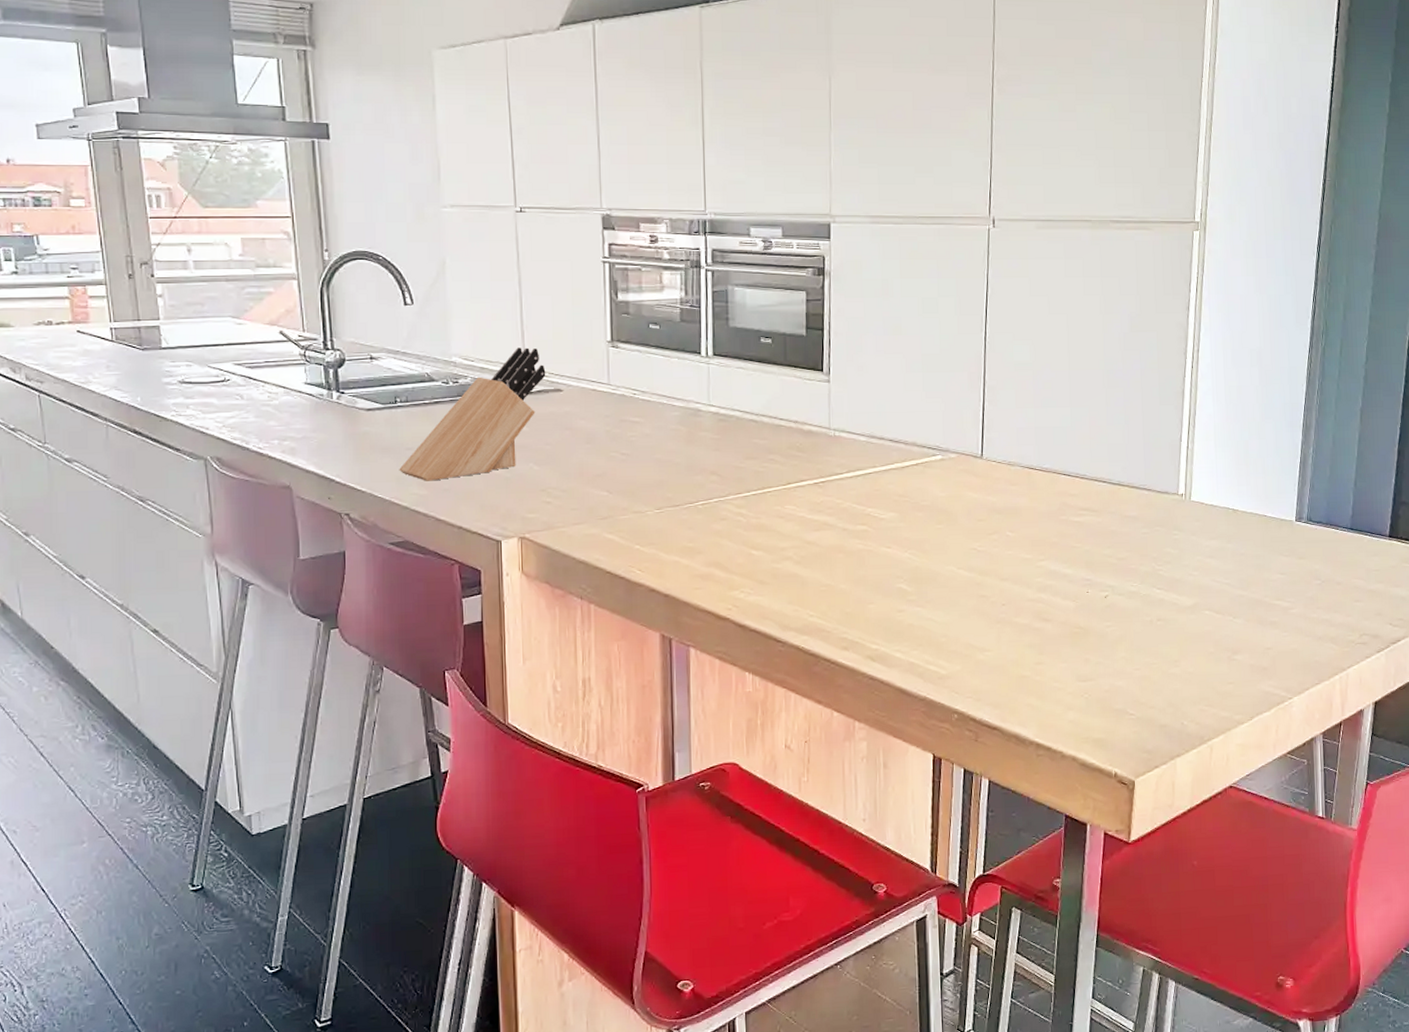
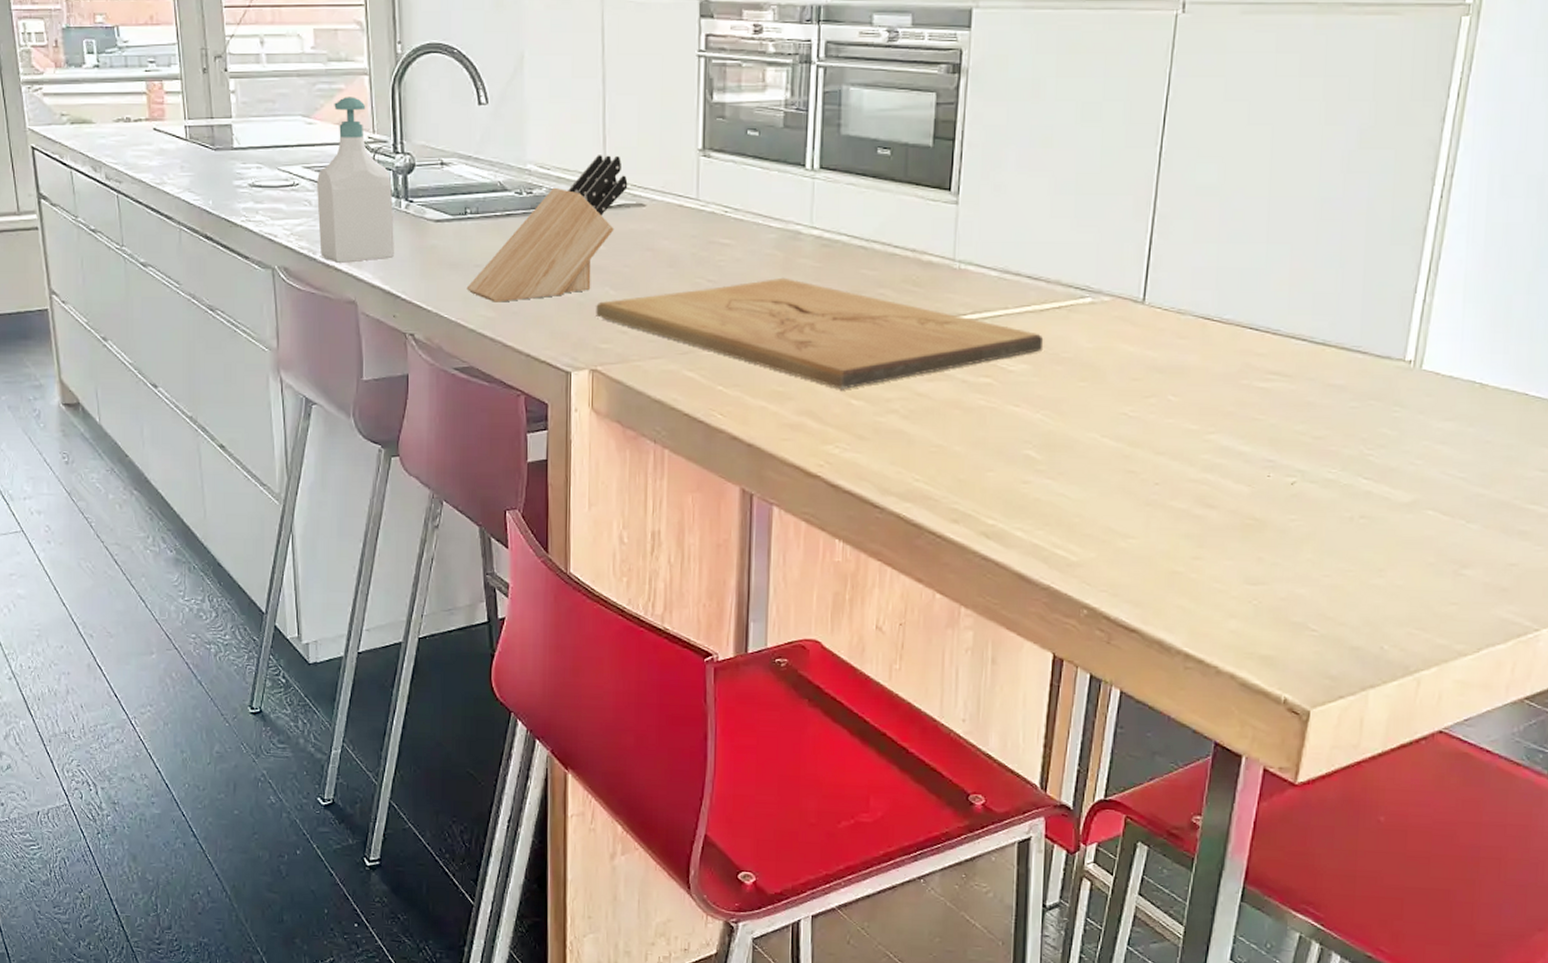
soap bottle: none [248,299,327,451] -> present [317,97,394,263]
cutting board: none [522,448,907,542] -> present [596,277,1044,389]

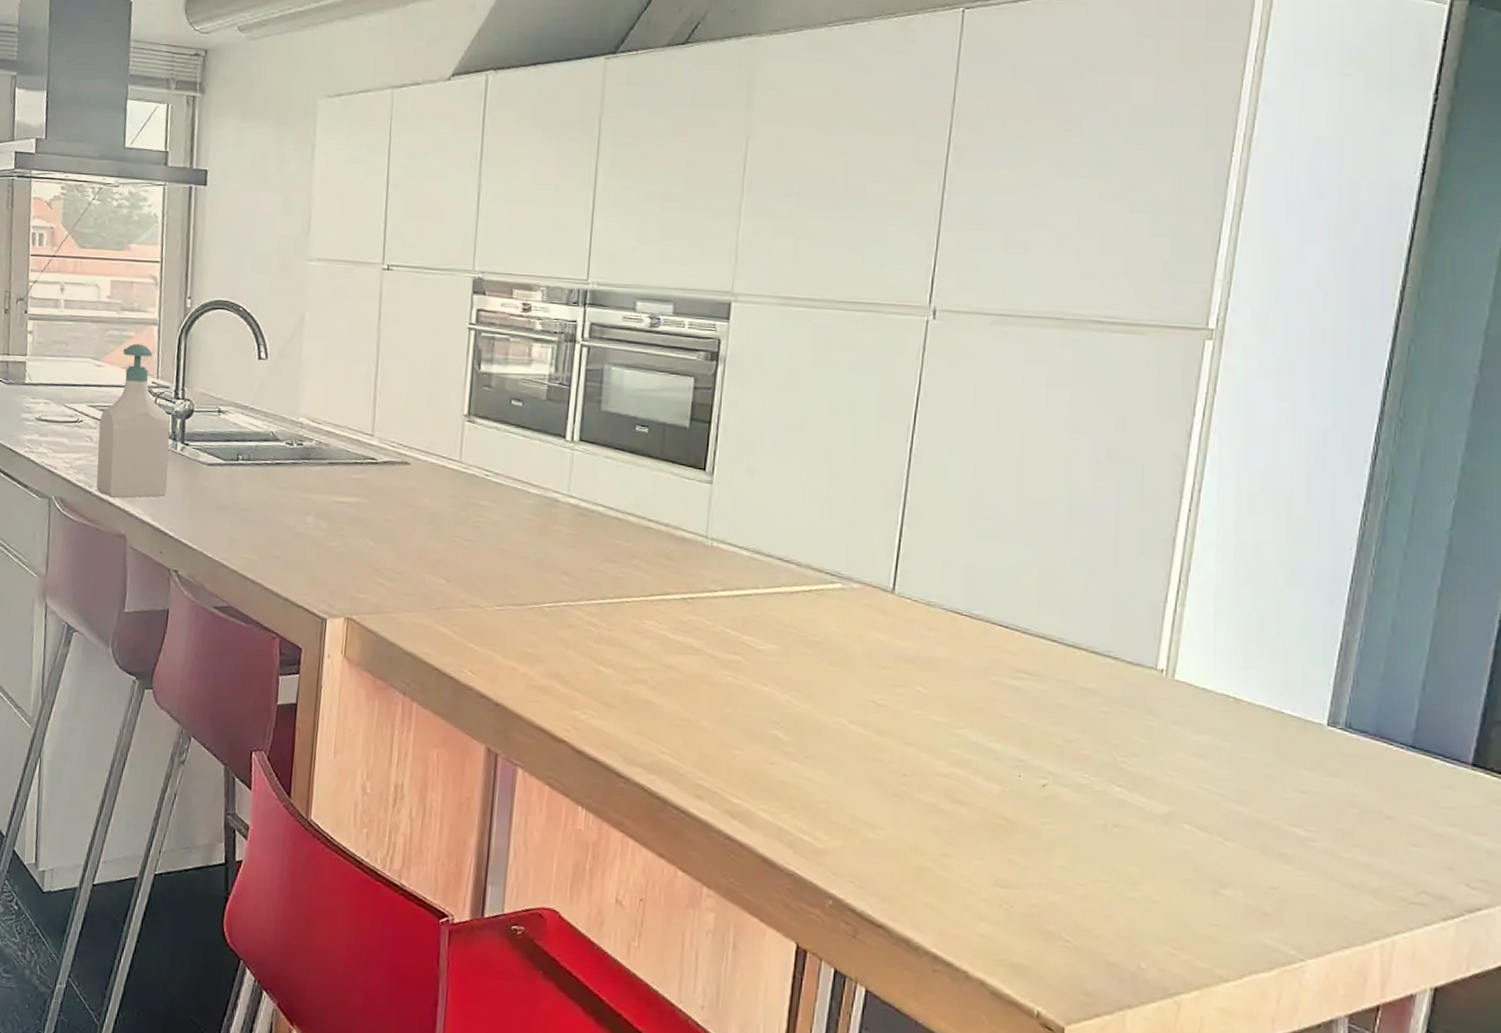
knife block: present [466,155,628,302] -> none [232,413,395,547]
cutting board: present [596,277,1044,389] -> none [355,542,794,656]

